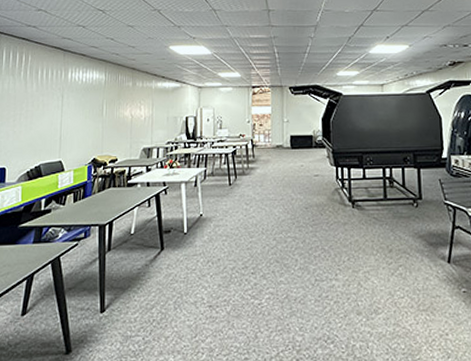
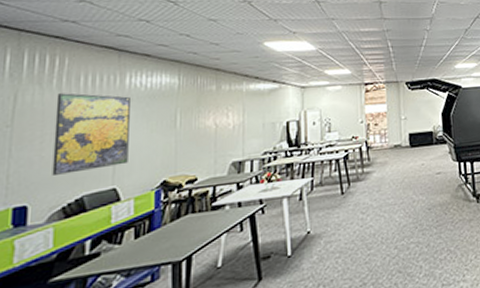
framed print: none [20,83,71,146] -> present [52,93,130,175]

